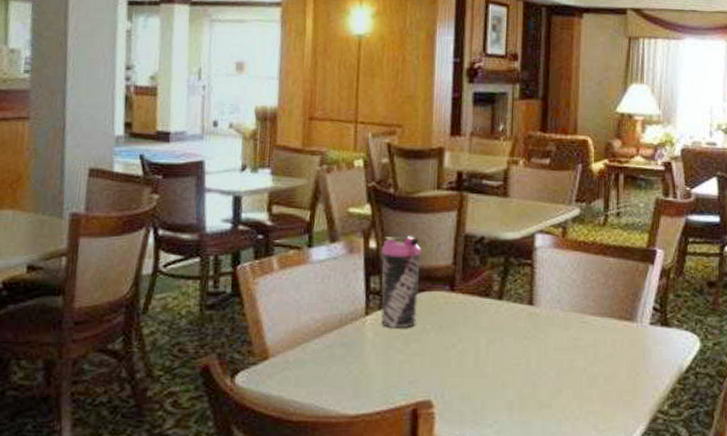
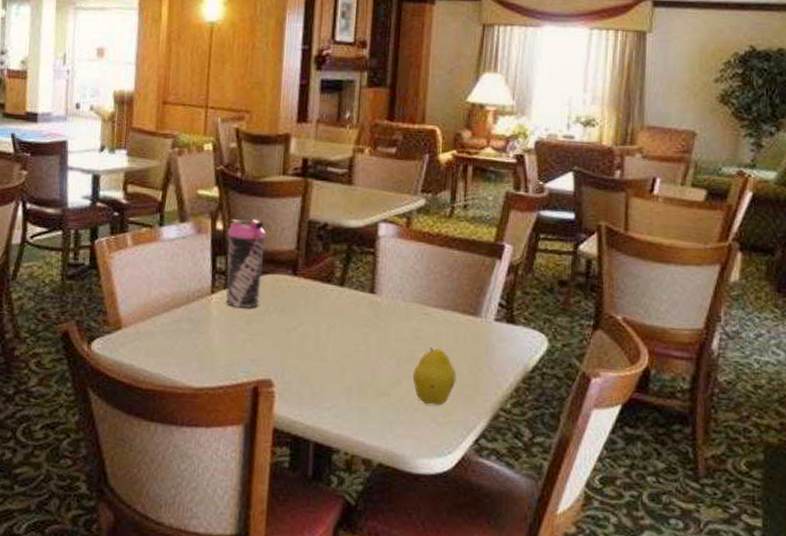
fruit: none [573,355,615,413] -> present [412,347,457,406]

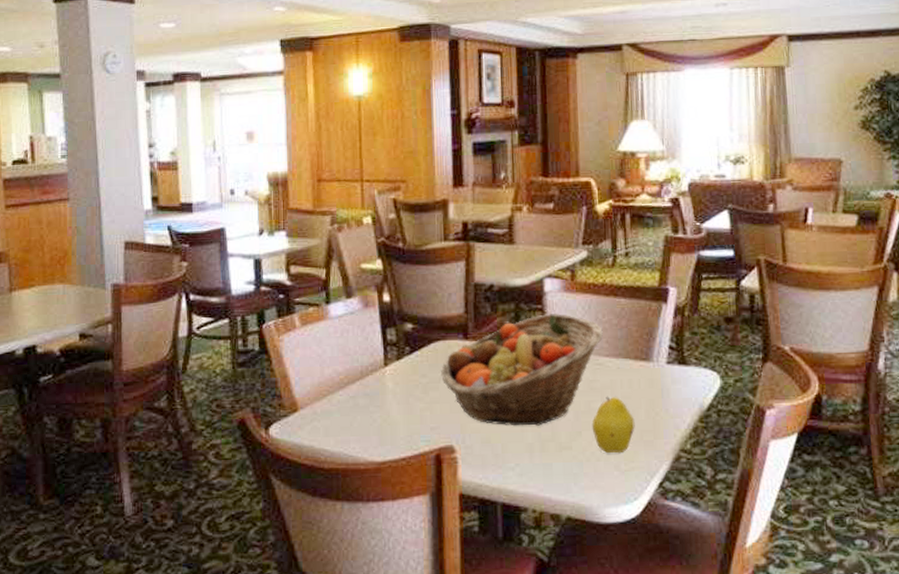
water bottle: present [226,219,267,308] -> none [395,288,434,377]
fruit basket: none [267,258,433,369] -> present [441,312,603,426]

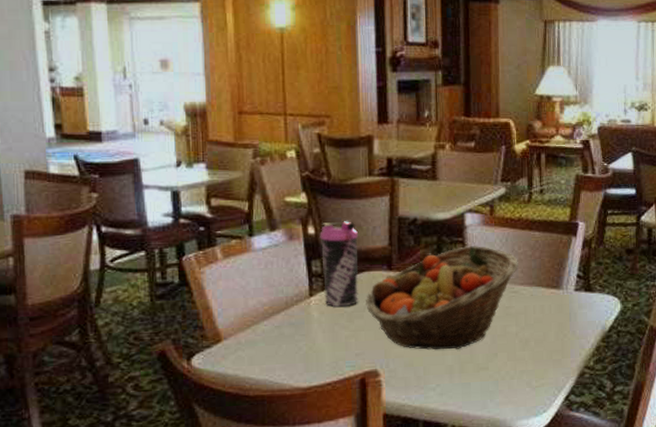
water bottle: none [395,288,434,377] -> present [319,221,359,307]
fruit: present [592,396,635,454] -> none [507,321,546,372]

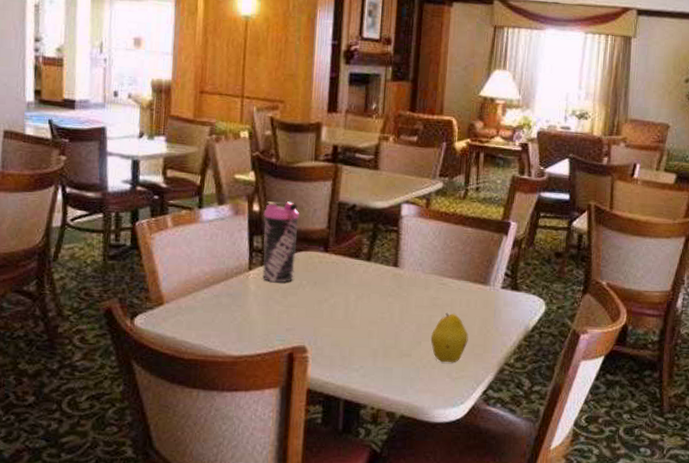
fruit basket: present [366,245,518,350] -> none [300,235,449,334]
fruit: none [507,321,546,372] -> present [430,312,469,363]

